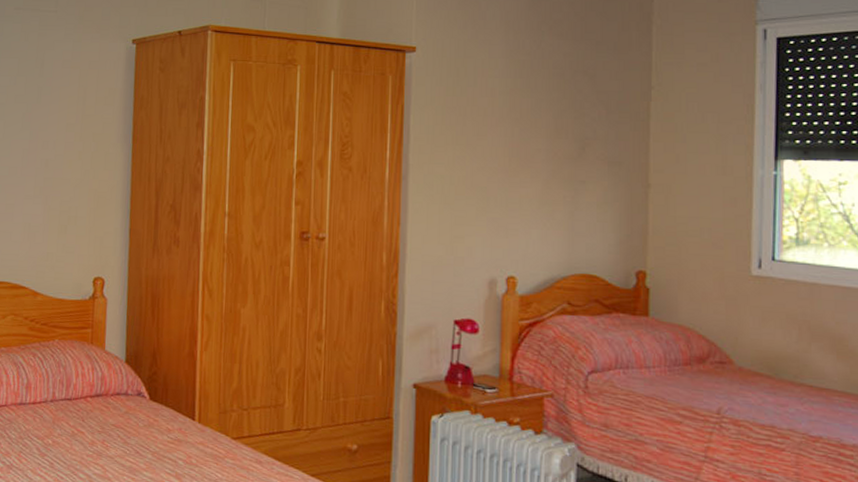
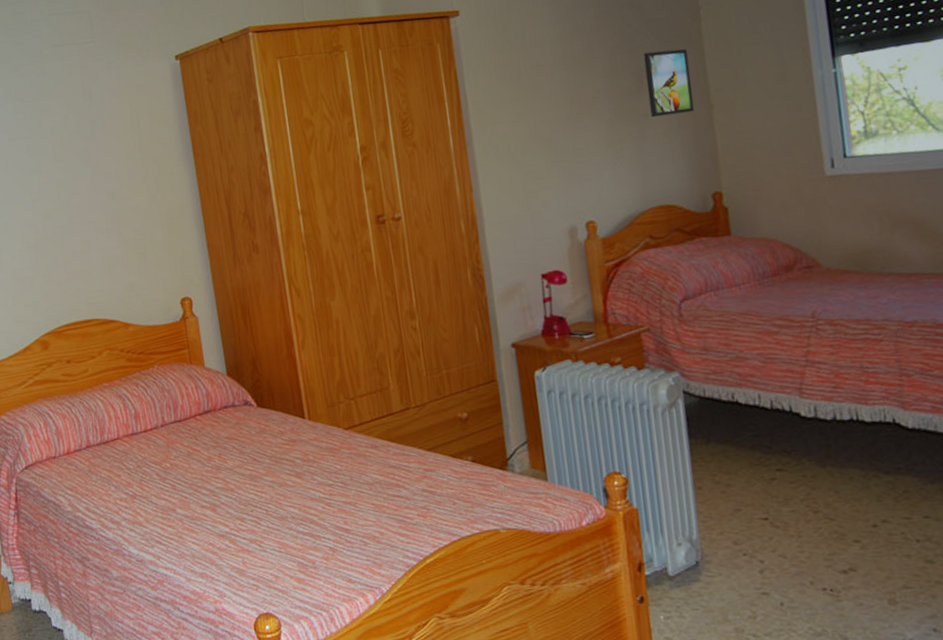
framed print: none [588,121,634,188] -> present [643,49,695,118]

